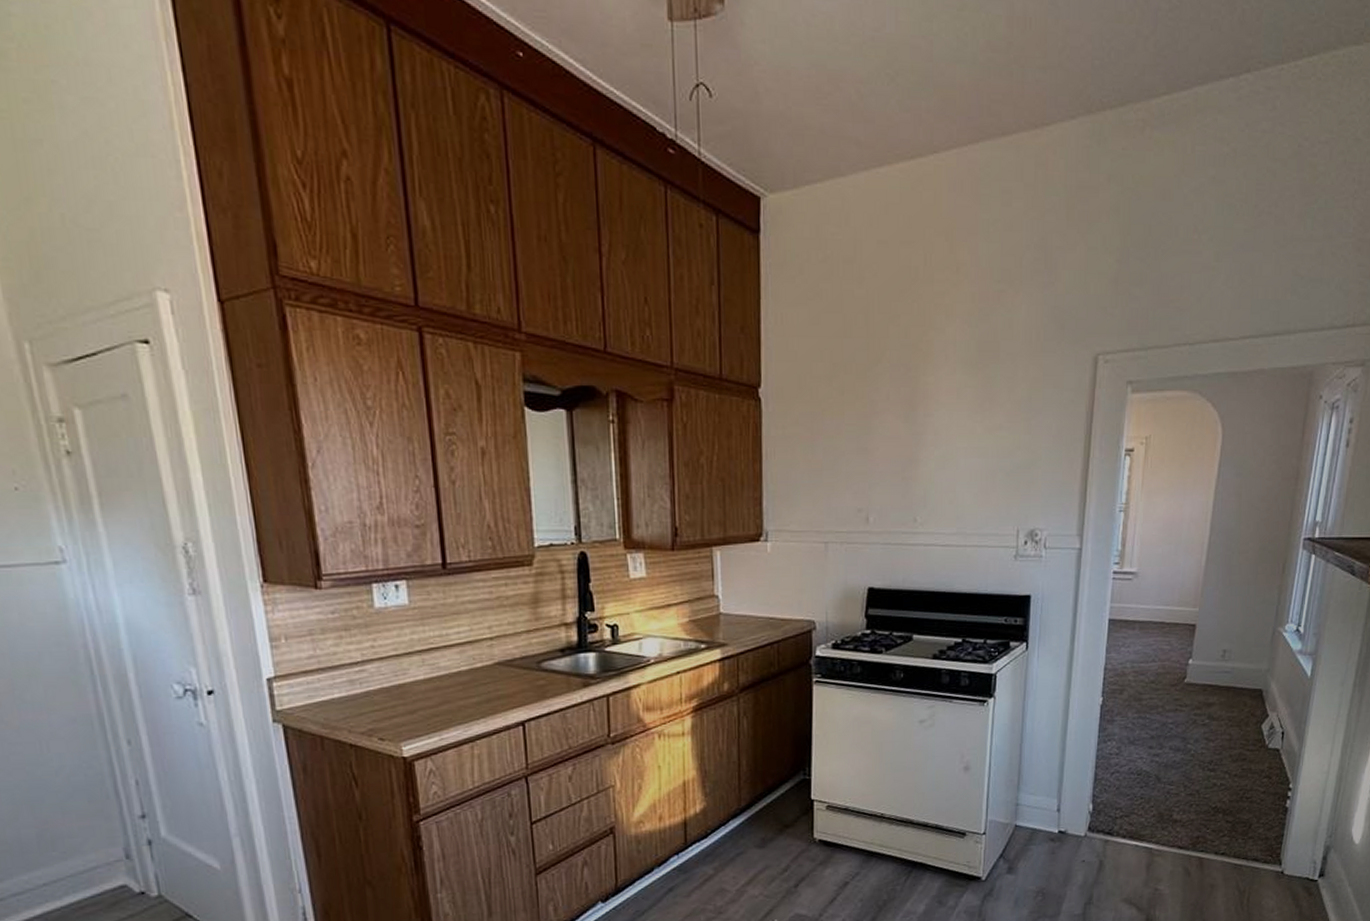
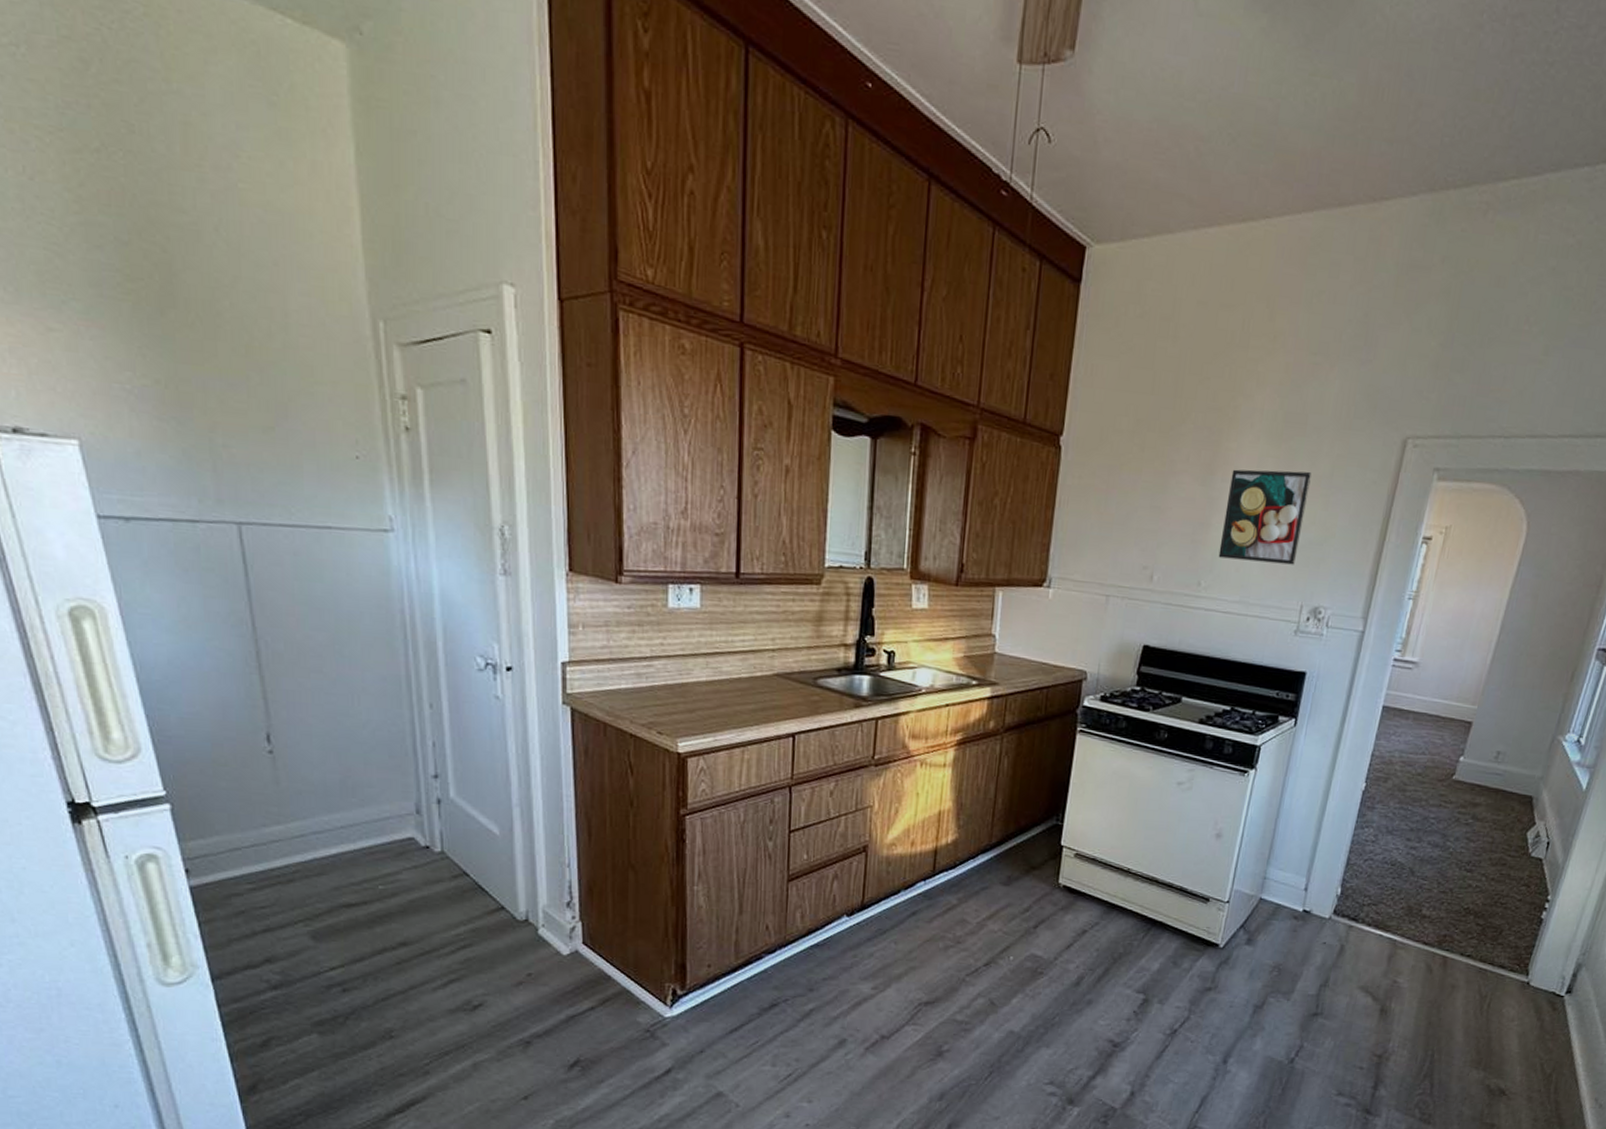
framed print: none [930,397,1010,492] -> present [1218,469,1312,565]

